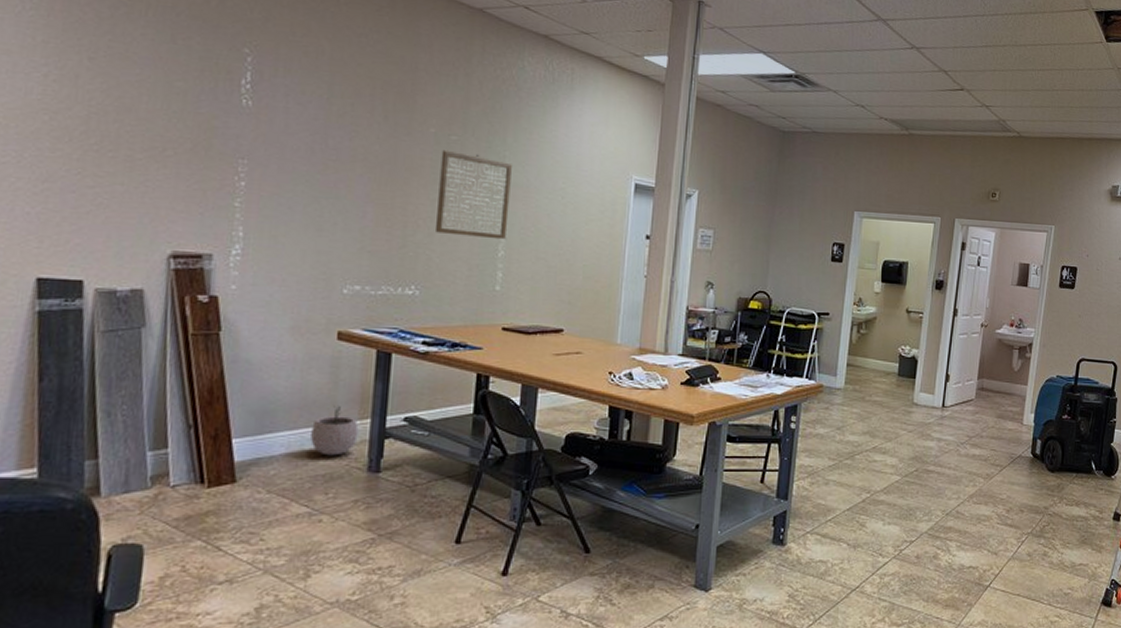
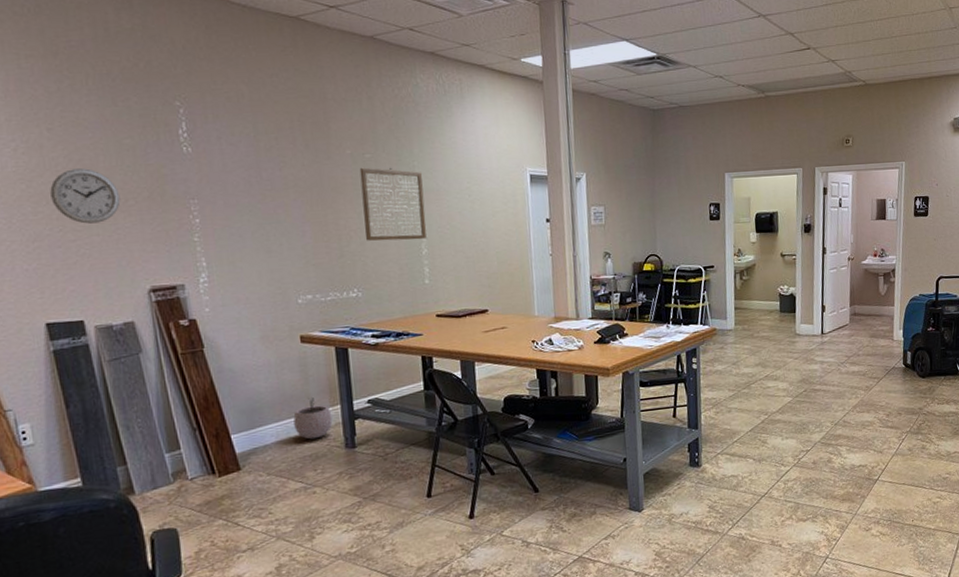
wall clock: none [75,106,158,171] -> present [50,168,121,224]

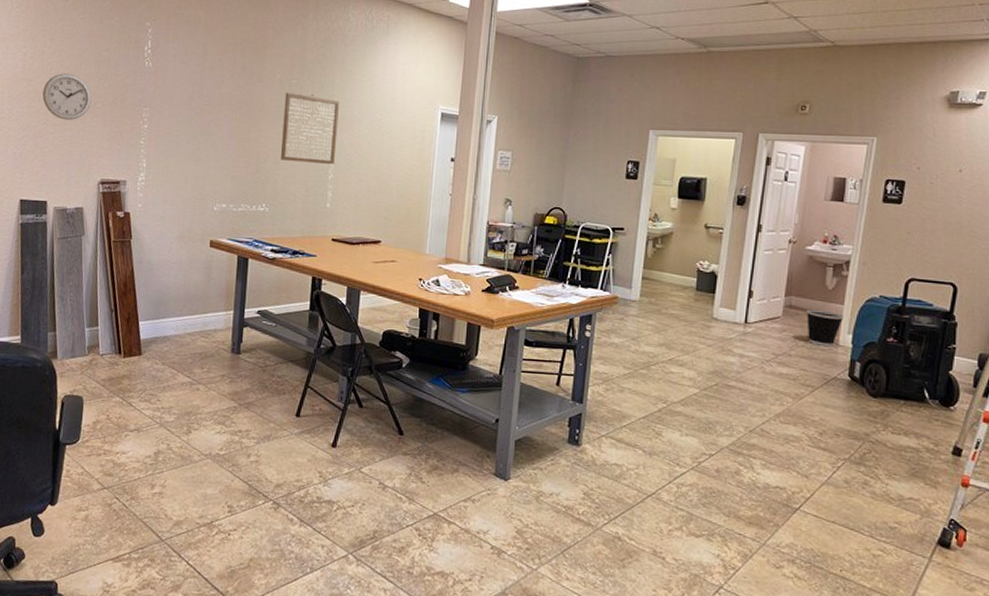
plant pot: present [293,398,333,440] -> none [191,299,225,339]
wastebasket: none [867,313,896,343] -> present [807,309,844,346]

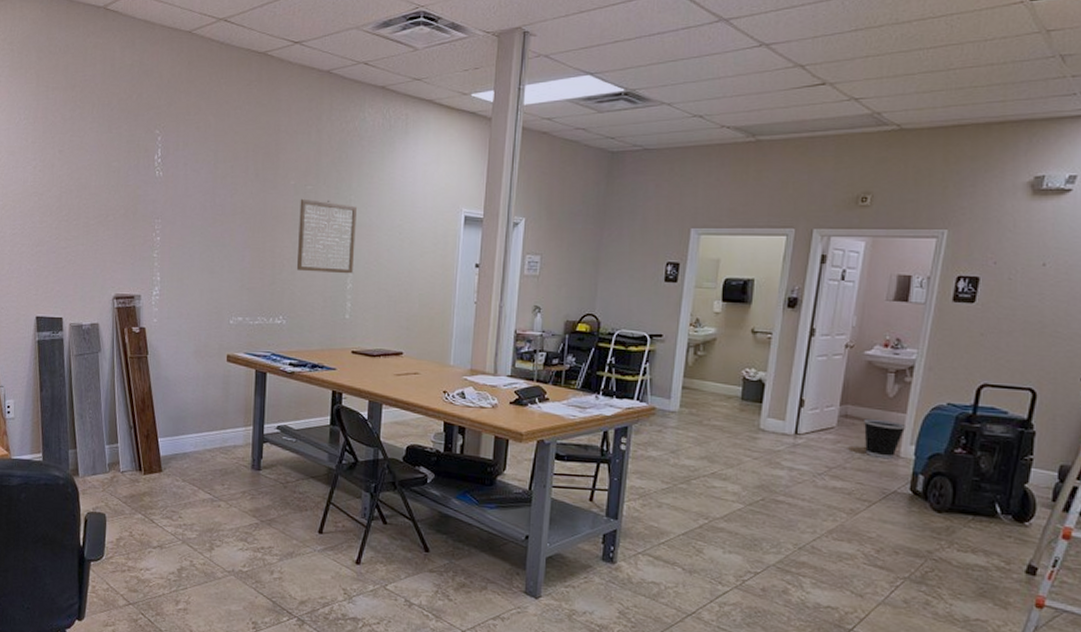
wall clock: present [42,73,92,120] -> none [54,186,103,234]

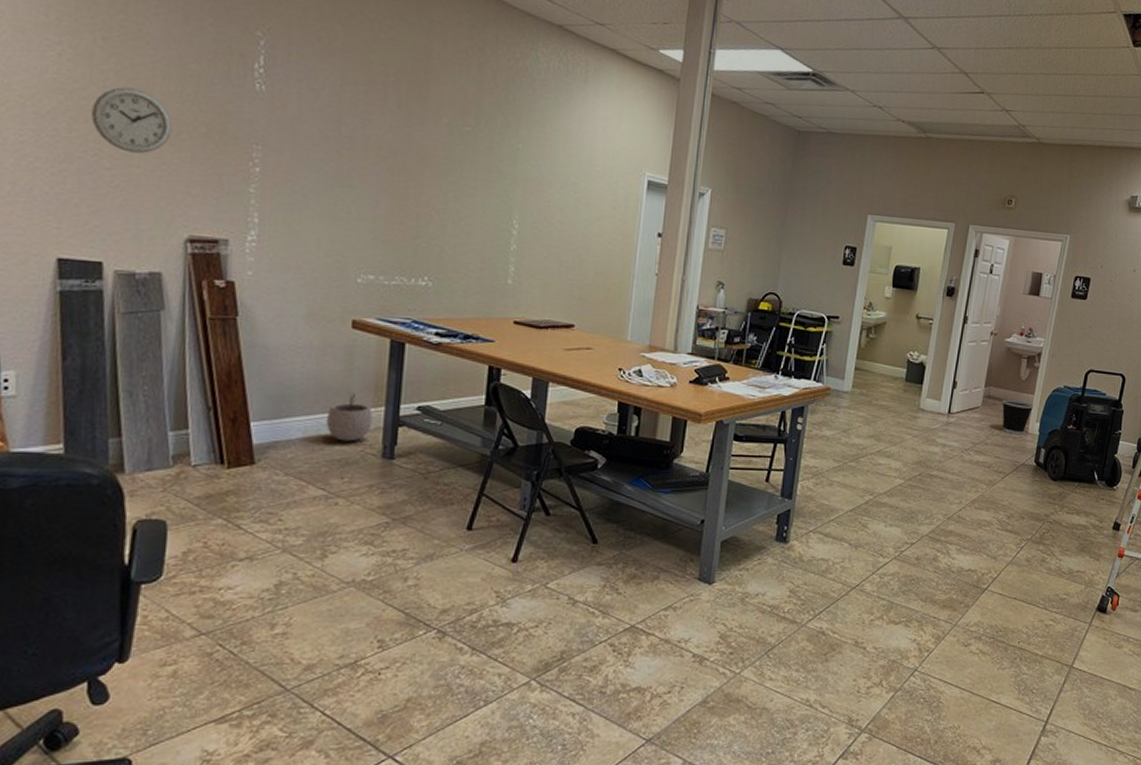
wall clock: none [54,186,103,234] -> present [91,87,173,154]
plant pot: none [211,415,244,455] -> present [326,393,373,442]
wall art: present [297,198,357,274] -> none [449,140,525,234]

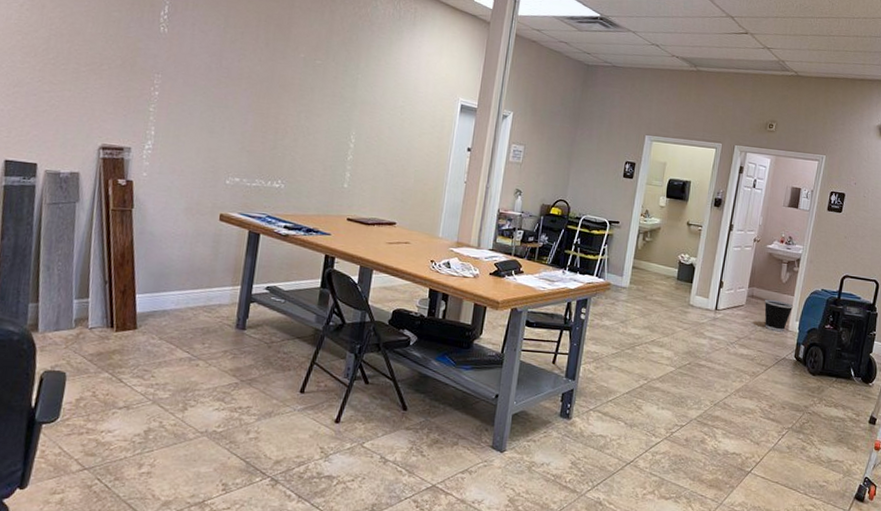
wall clock: present [91,87,173,154] -> none [39,30,97,80]
plant pot: present [326,393,373,442] -> none [194,274,231,314]

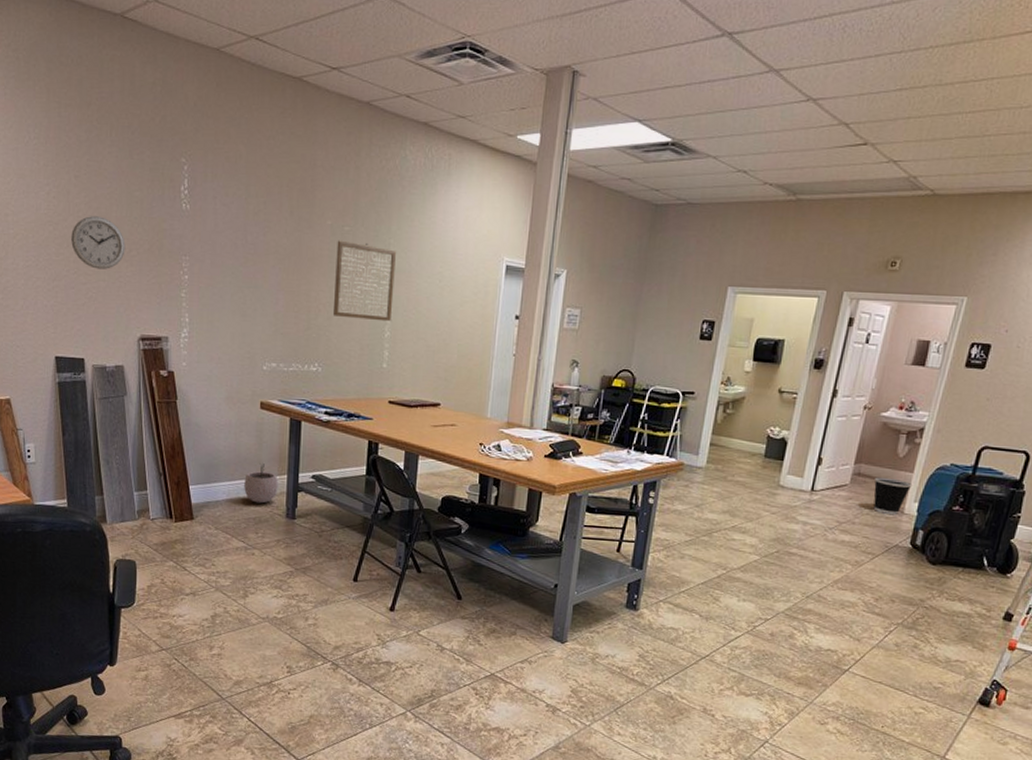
wall clock: none [39,30,97,80] -> present [71,216,126,269]
plant pot: none [194,274,231,314] -> present [244,463,278,504]
wall art: none [300,71,363,147] -> present [334,240,396,322]

